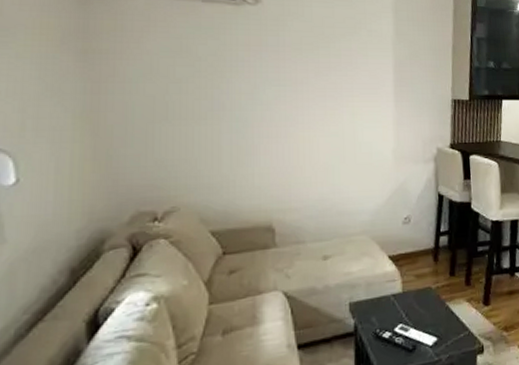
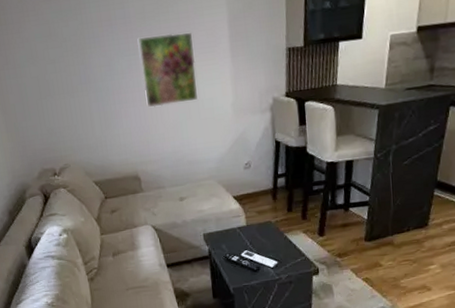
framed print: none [290,68,355,146] -> present [137,32,197,107]

